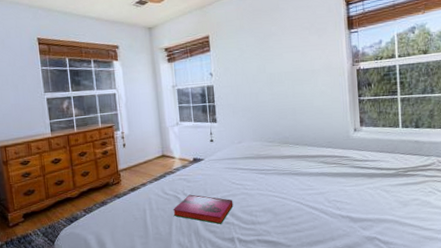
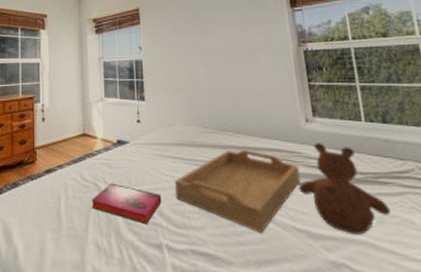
serving tray: none [244,157,347,221] -> present [175,149,301,232]
teddy bear: none [345,147,414,216] -> present [298,143,391,235]

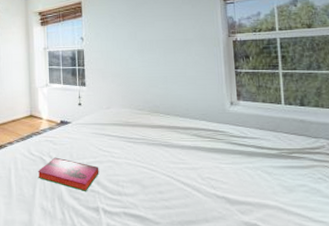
serving tray: present [175,149,301,232] -> none [111,128,223,198]
teddy bear: present [298,143,391,235] -> none [220,123,300,201]

